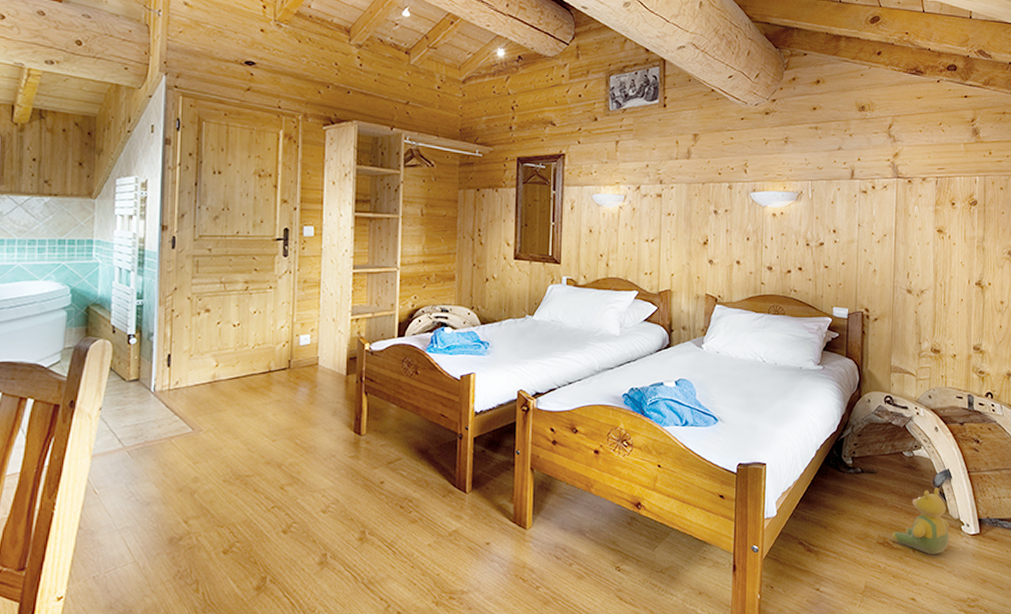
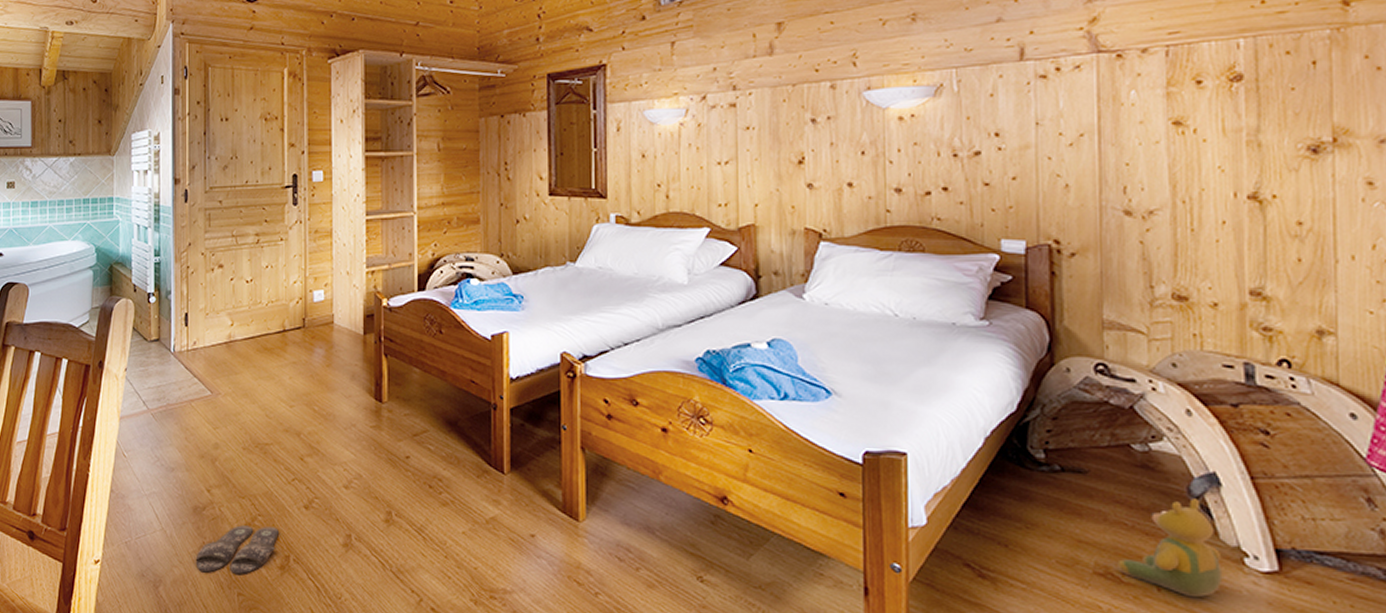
slippers: none [169,552,256,600] -> present [195,525,279,575]

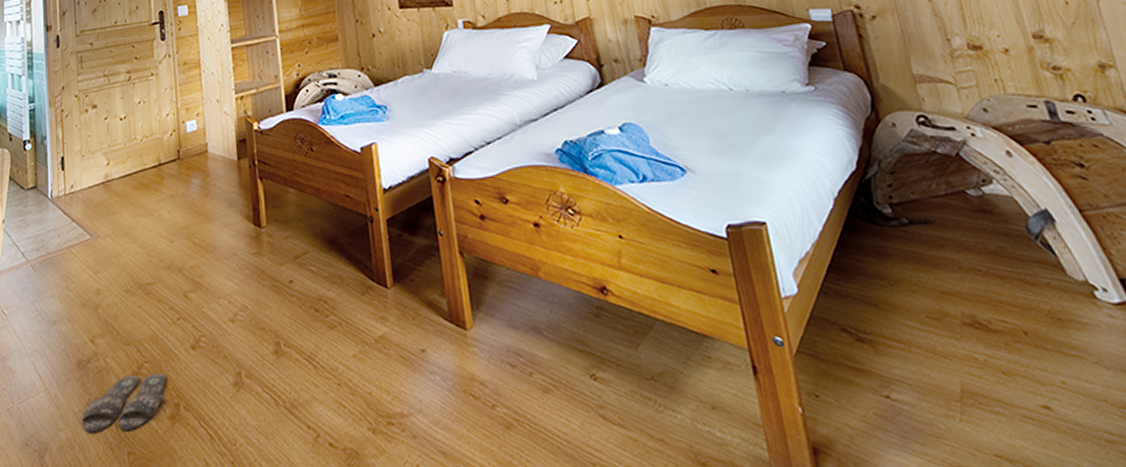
teddy bear: present [1117,498,1223,598] -> none [981,237,1081,338]

